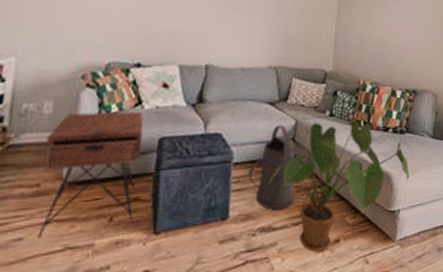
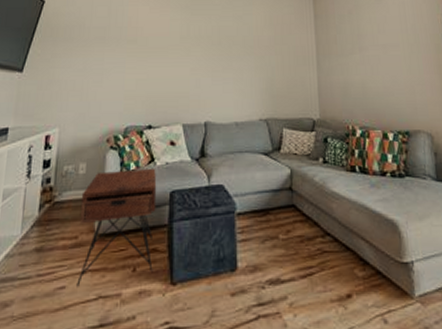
watering can: present [248,125,315,209] -> none [252,174,315,260]
house plant: present [268,120,410,252] -> none [271,166,418,308]

